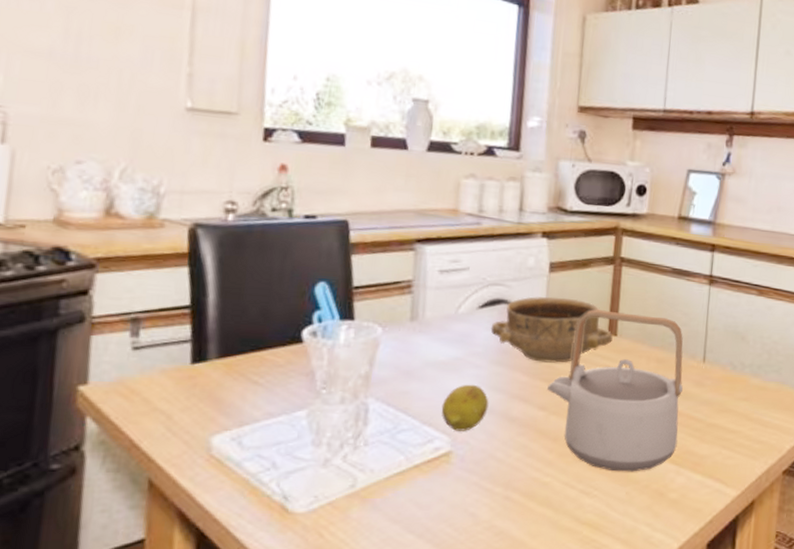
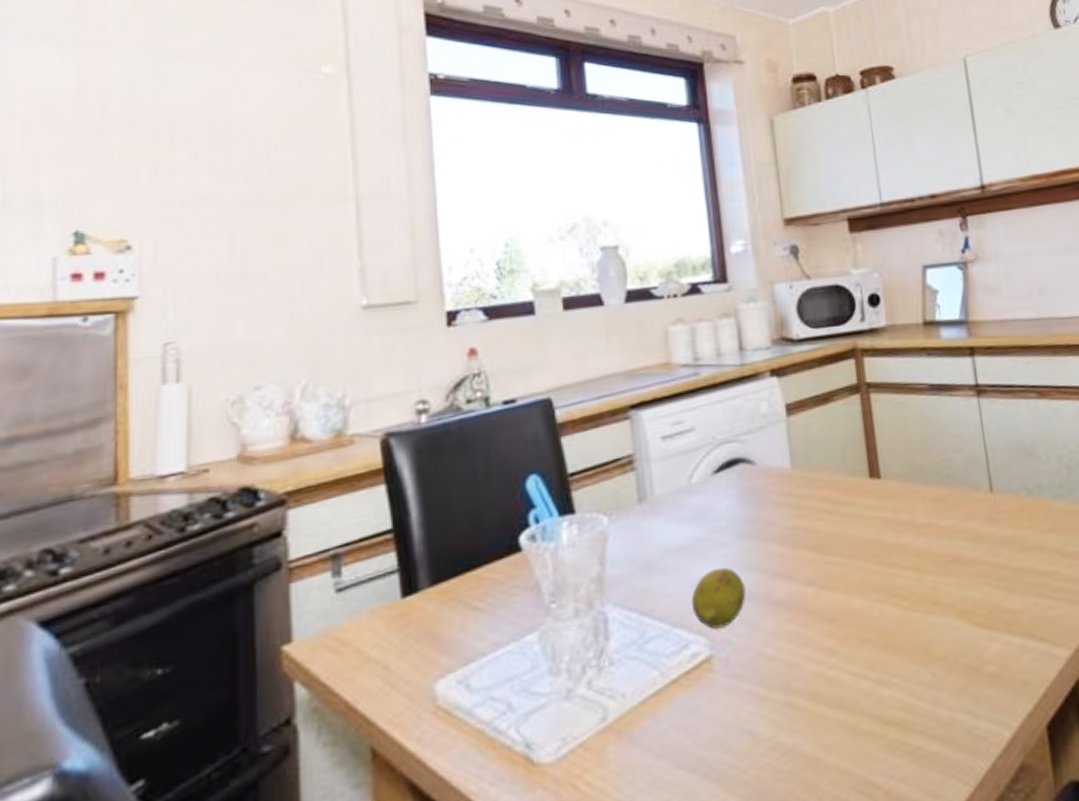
ceramic bowl: present [490,296,613,363] -> none [731,441,876,527]
teapot: present [547,309,683,472] -> none [811,446,982,650]

